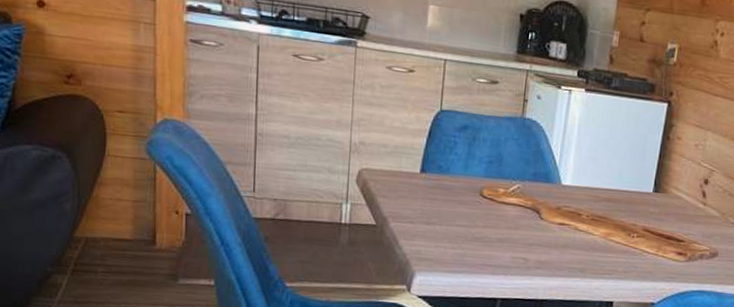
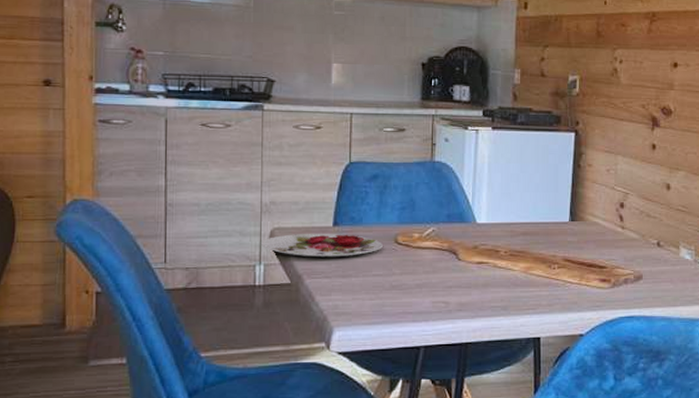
plate: none [349,176,468,205] -> present [261,233,383,258]

